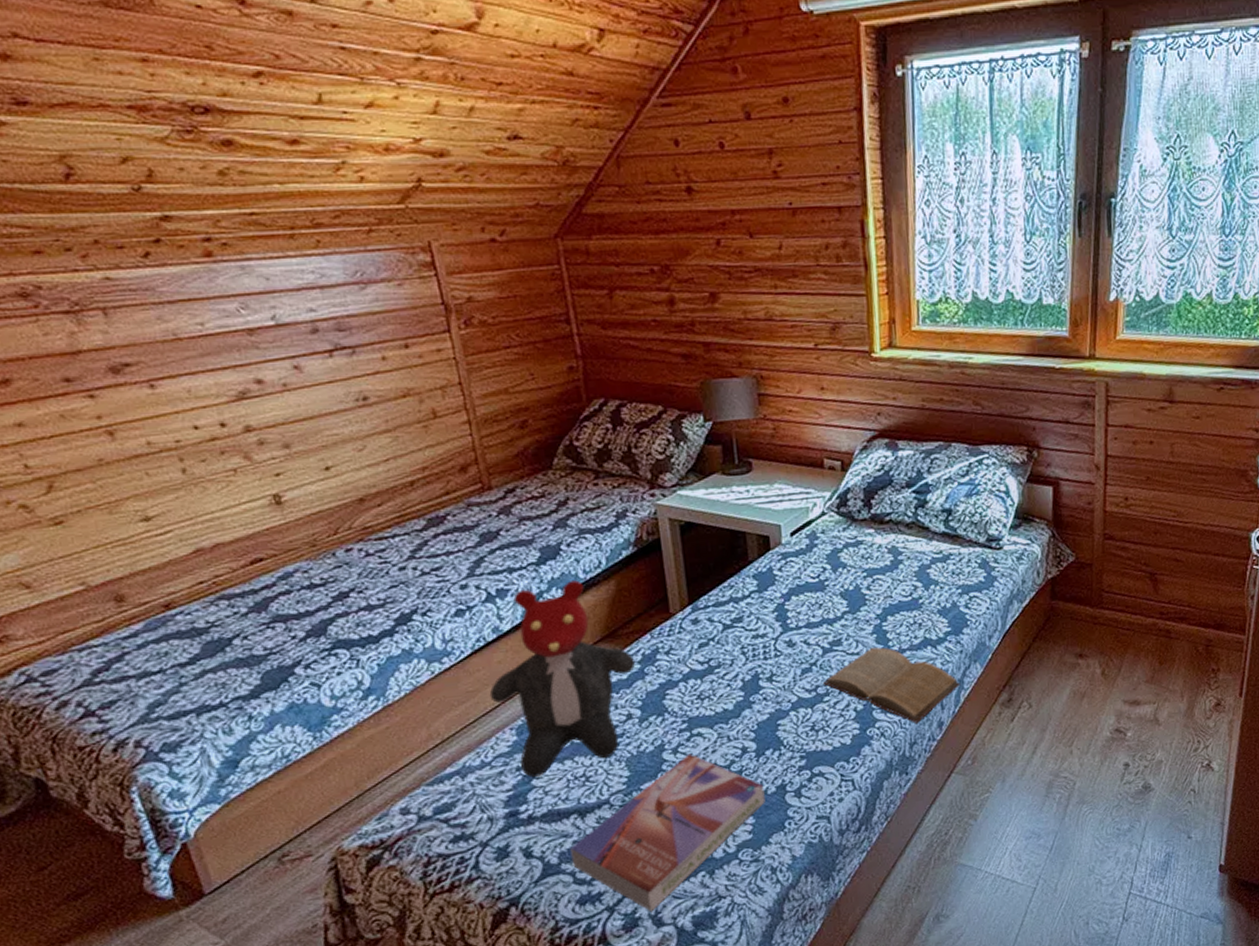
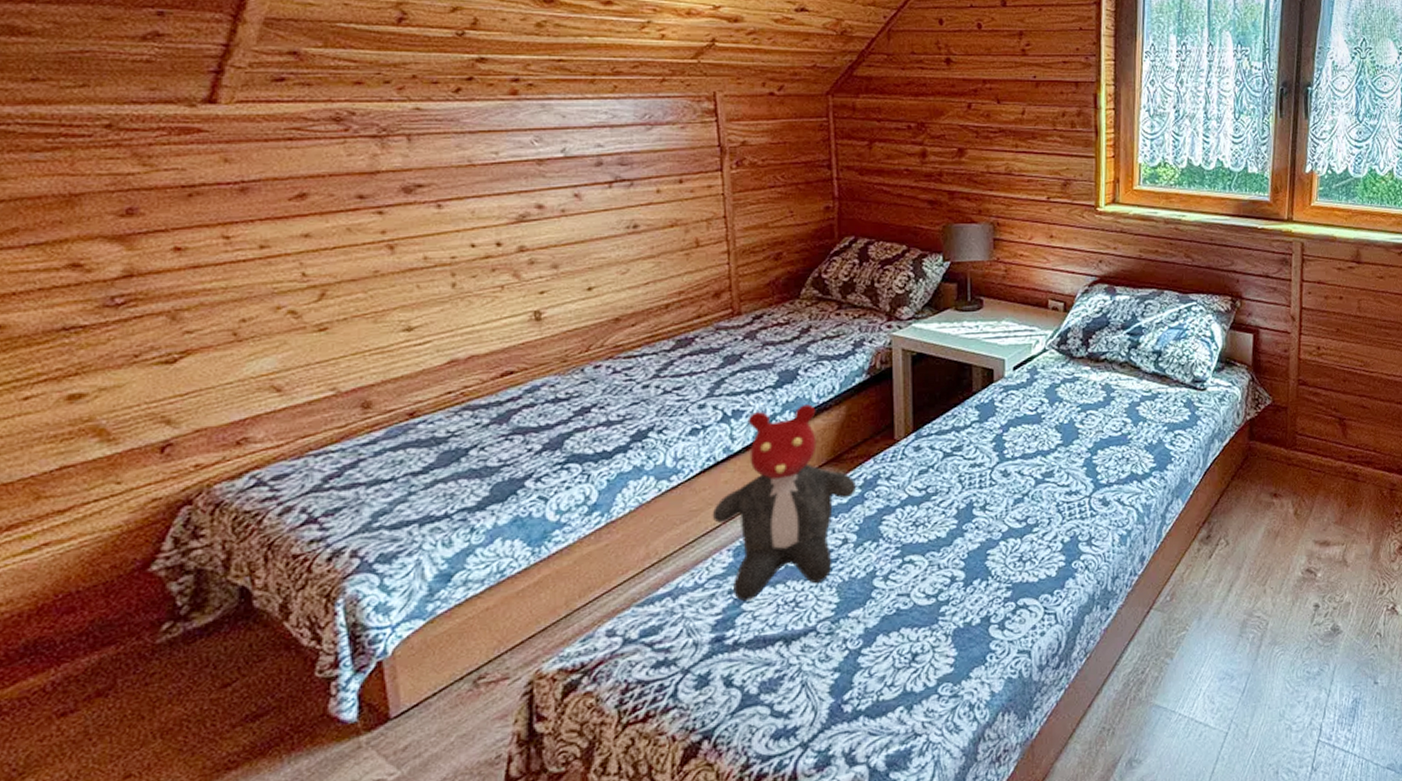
textbook: present [570,754,766,912] -> none [771,581,969,750]
book: present [822,647,961,724] -> none [1033,479,1163,557]

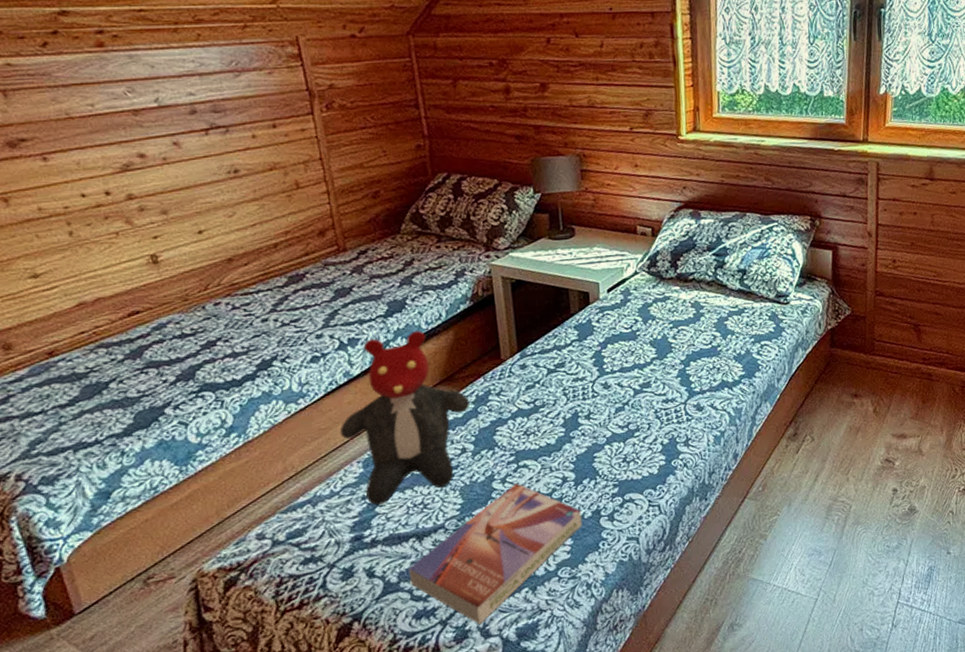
textbook: none [771,581,969,750] -> present [408,483,583,625]

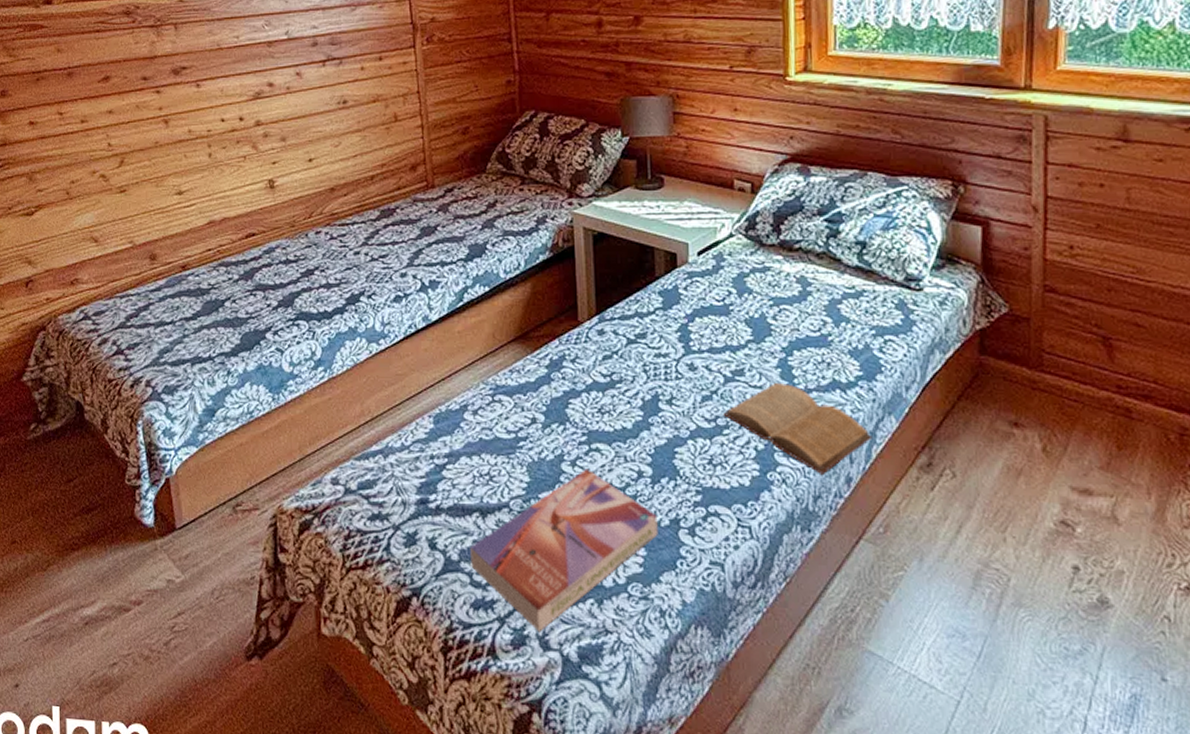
teddy bear: present [339,331,471,505] -> none [414,279,544,468]
book: none [633,388,753,455] -> present [723,382,873,474]

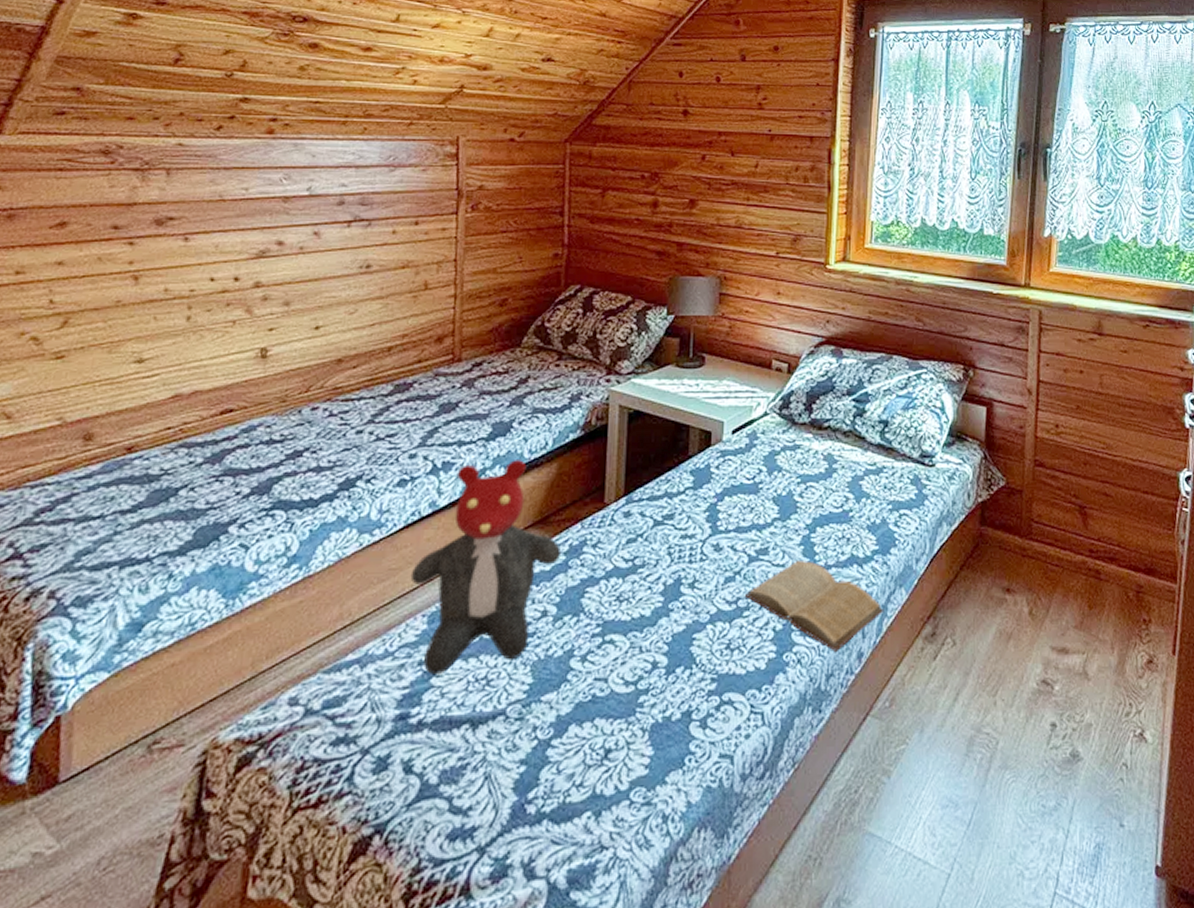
teddy bear: none [414,279,544,468] -> present [410,460,562,674]
textbook: present [470,469,658,632] -> none [452,663,669,859]

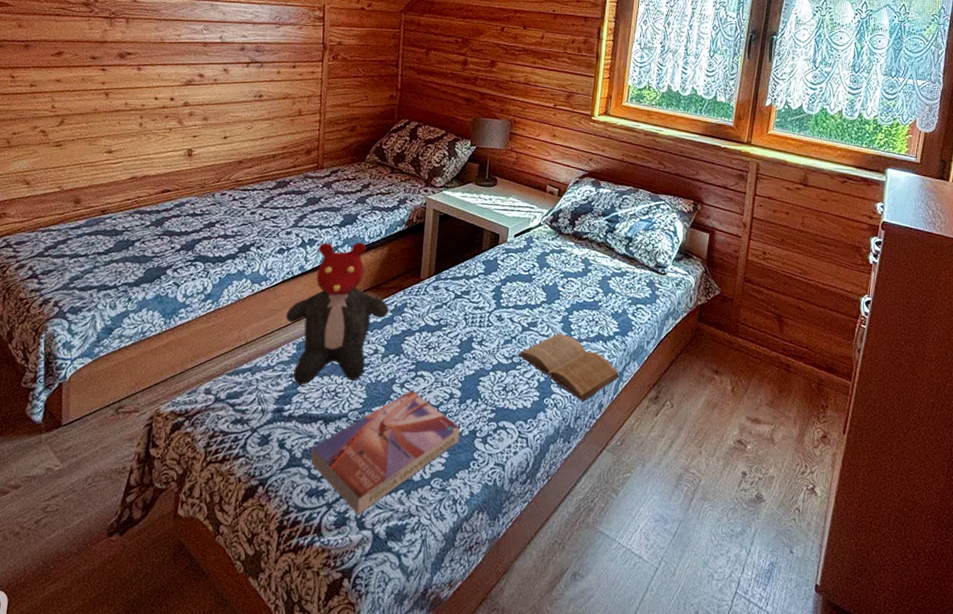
textbook: none [452,663,669,859] -> present [310,390,460,515]

